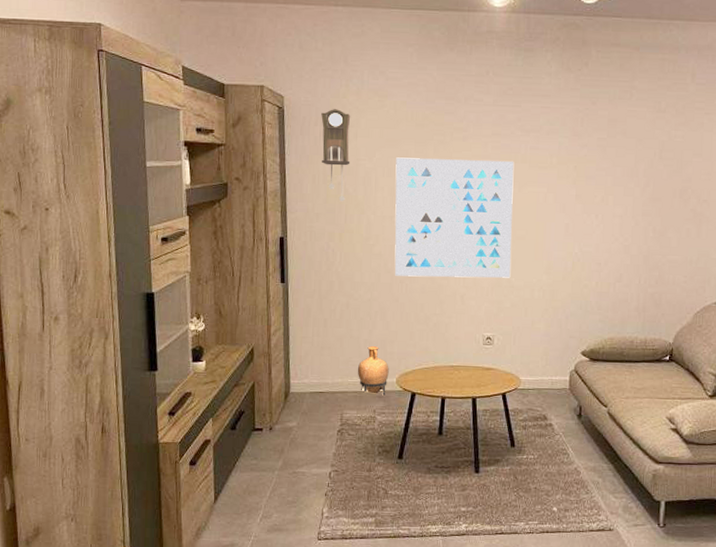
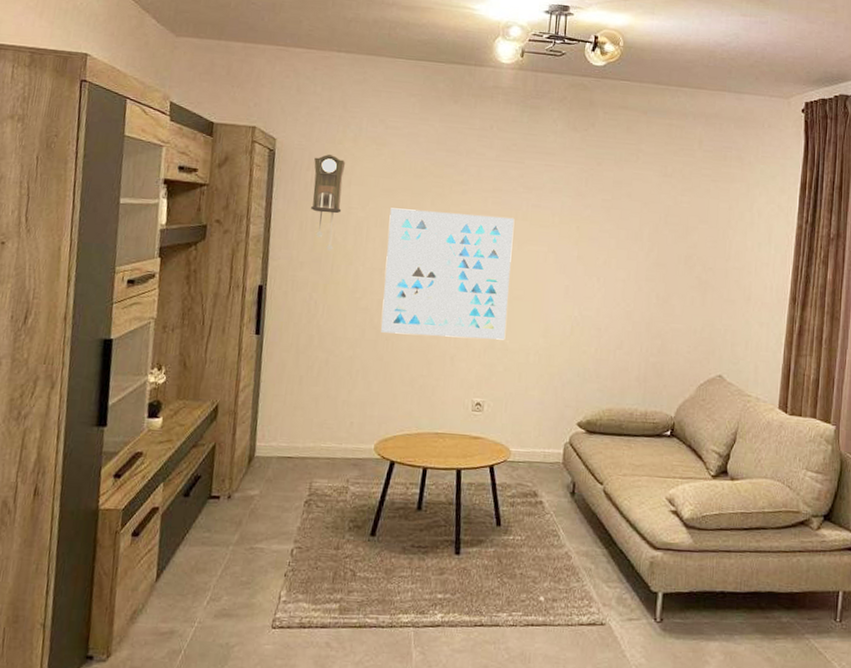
vase: present [357,346,389,396] -> none [332,408,368,464]

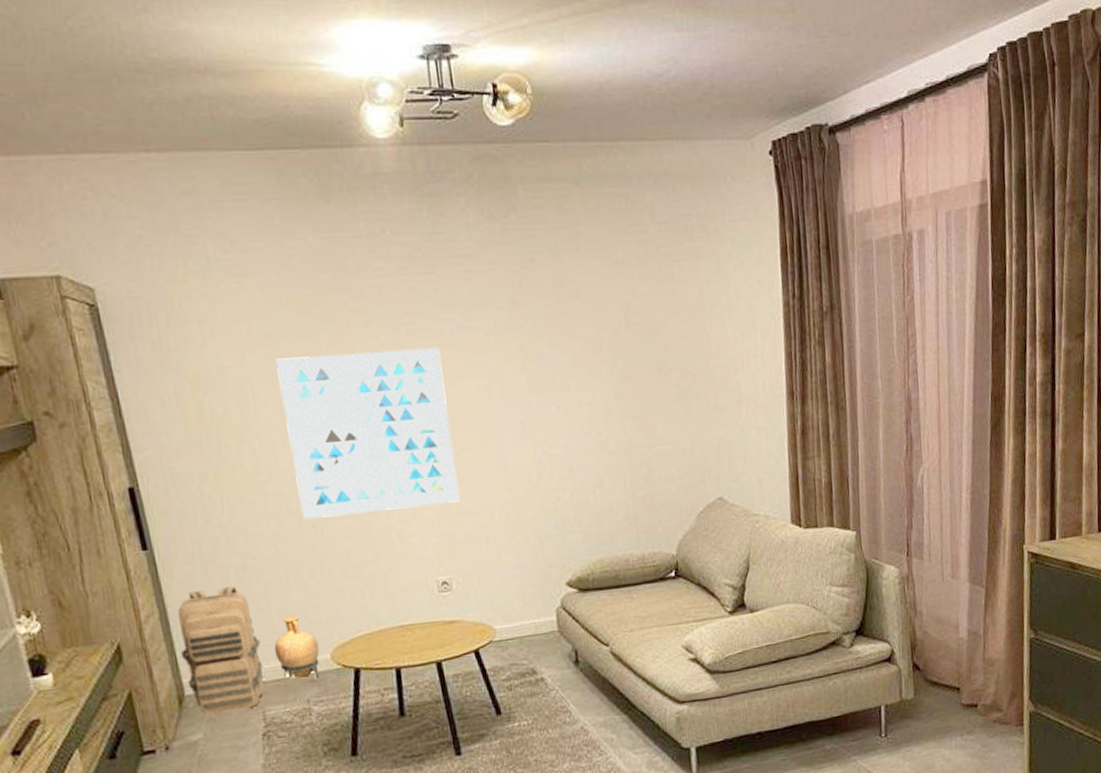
backpack: none [259,373,324,477] -> present [177,586,264,715]
pendulum clock: present [311,154,346,251] -> none [155,300,214,429]
vase: none [332,408,368,464] -> present [274,616,320,679]

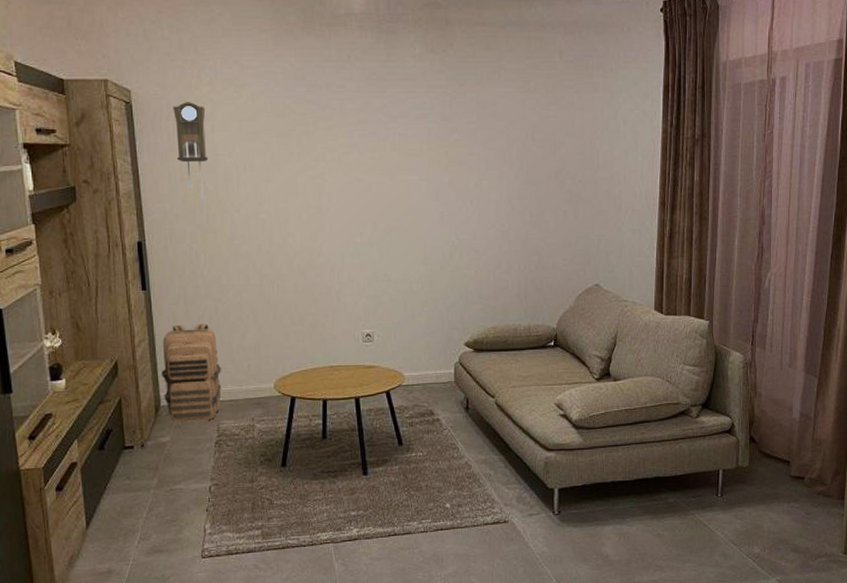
pendulum clock: none [155,300,214,429] -> present [173,102,209,201]
vase: present [274,616,320,679] -> none [231,351,266,402]
wall art: present [276,348,460,519] -> none [257,150,387,276]

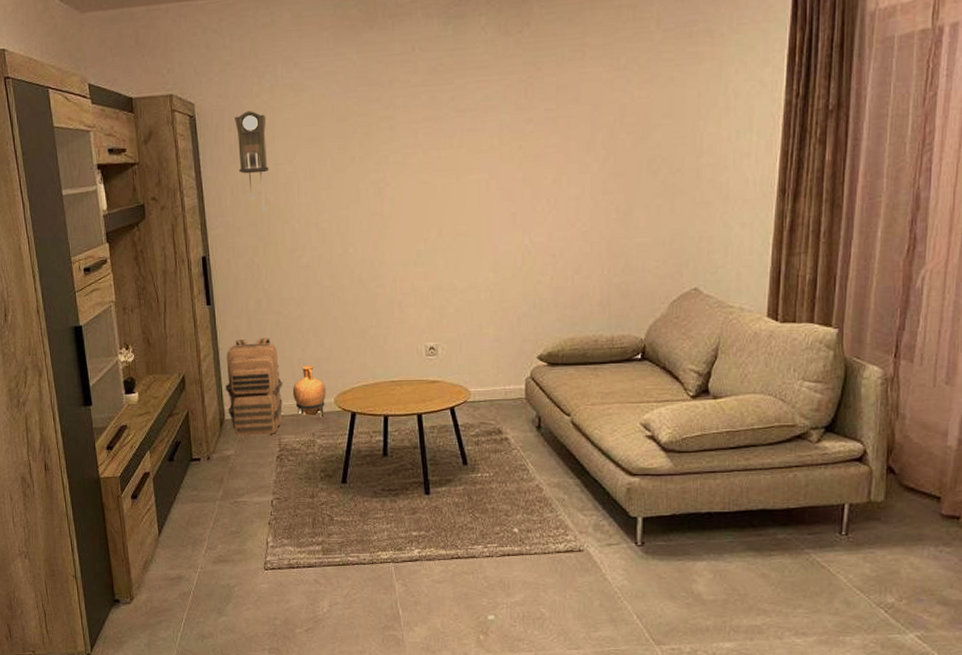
vase: none [231,351,266,402] -> present [292,366,326,417]

